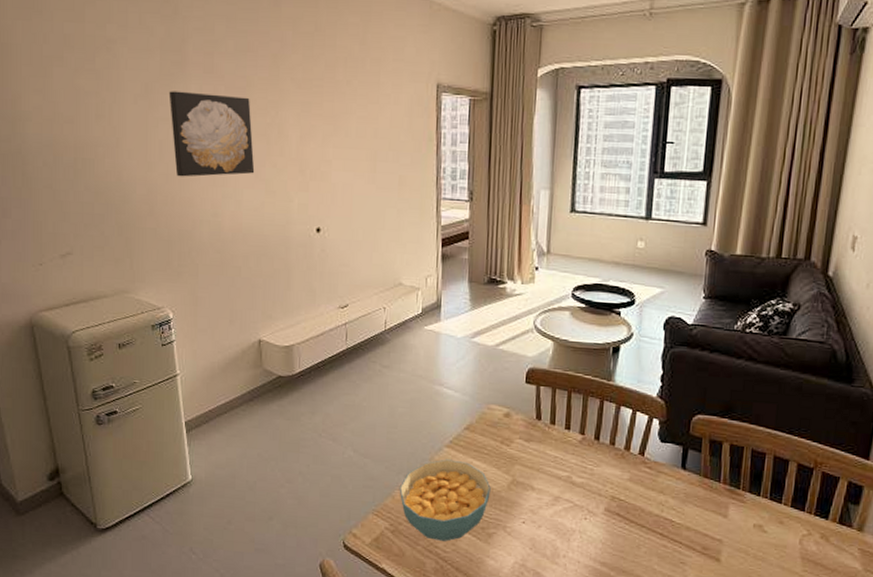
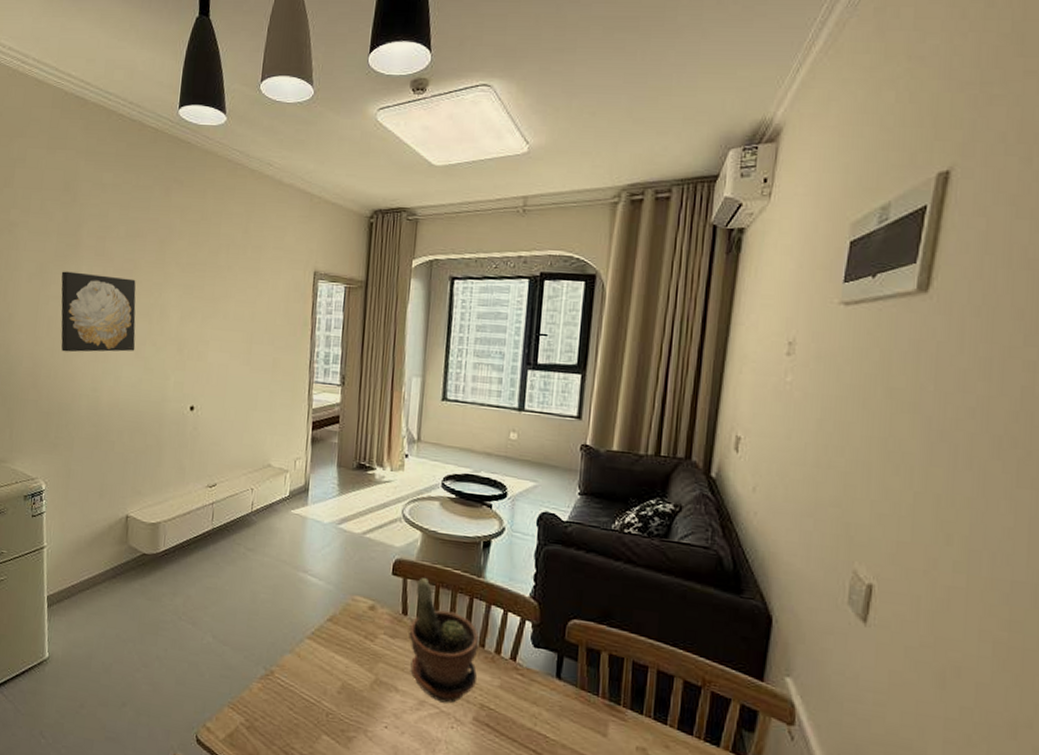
cereal bowl: present [399,459,491,541] -> none [257,651,353,743]
potted plant: none [543,384,610,498] -> present [408,578,480,703]

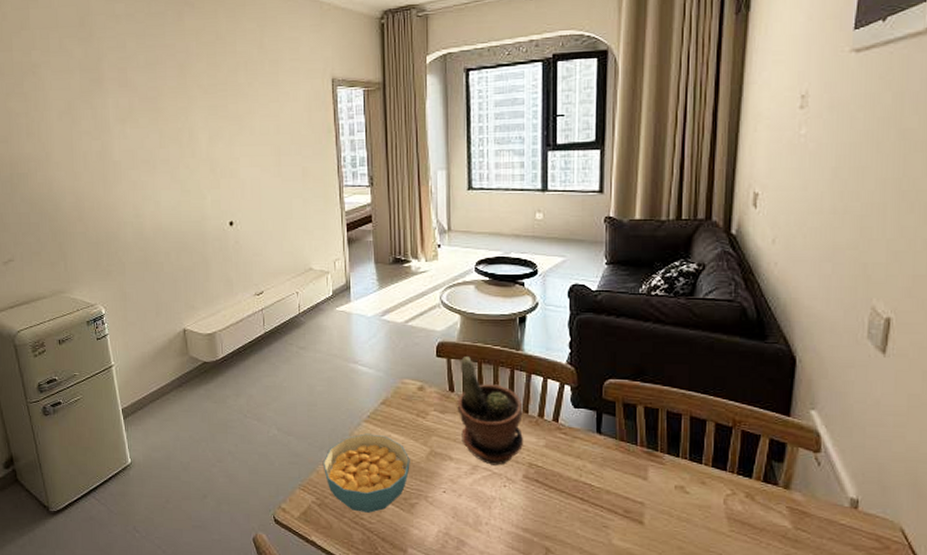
wall art: present [61,271,136,353] -> none [89,105,170,184]
cereal bowl: none [257,651,353,743] -> present [322,433,410,513]

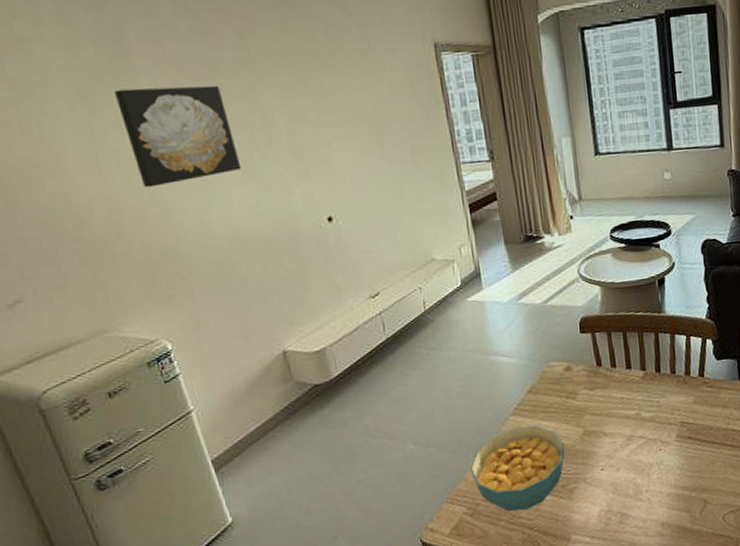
wall art: none [89,105,170,184] -> present [114,85,242,188]
potted plant: present [457,357,523,466] -> none [605,327,674,432]

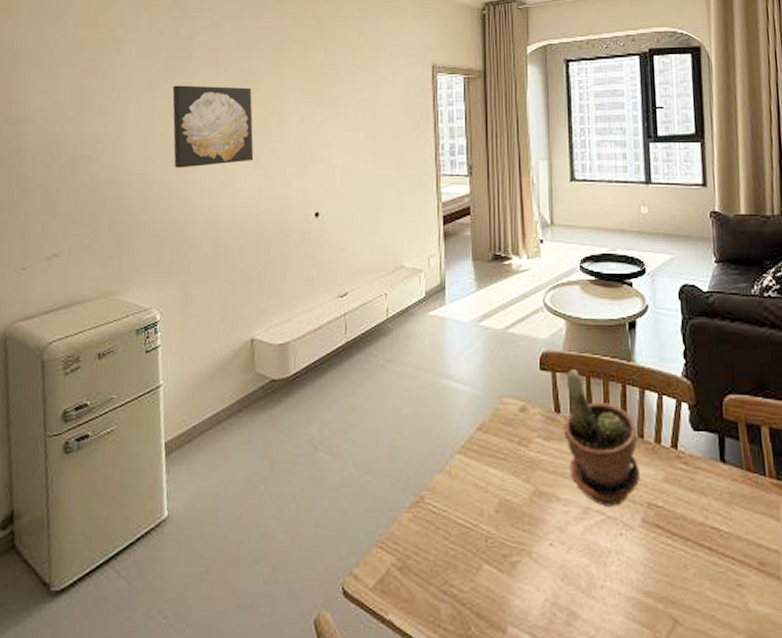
cereal bowl: present [470,425,565,512] -> none [406,469,511,577]
potted plant: none [605,327,674,432] -> present [564,369,640,507]

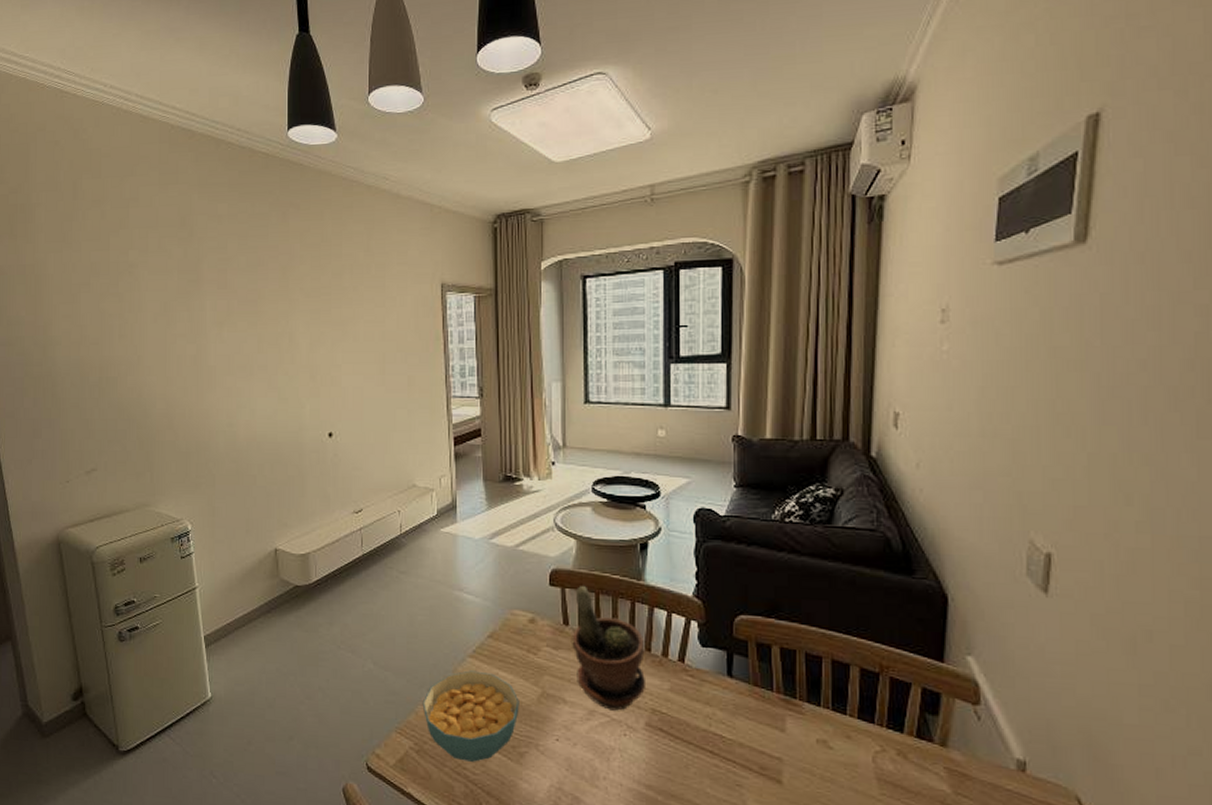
wall art: present [172,85,254,168] -> none [186,307,267,390]
cereal bowl: none [406,469,511,577] -> present [422,670,519,762]

